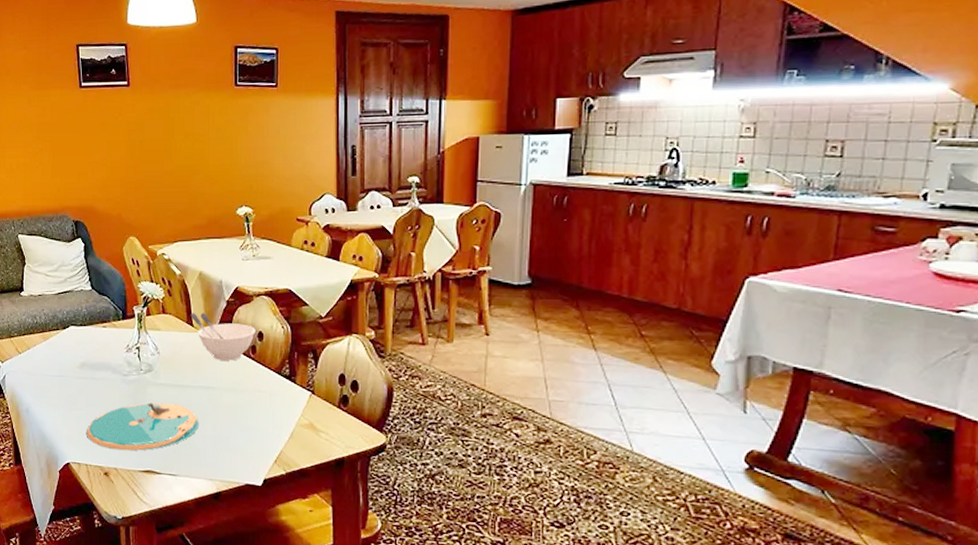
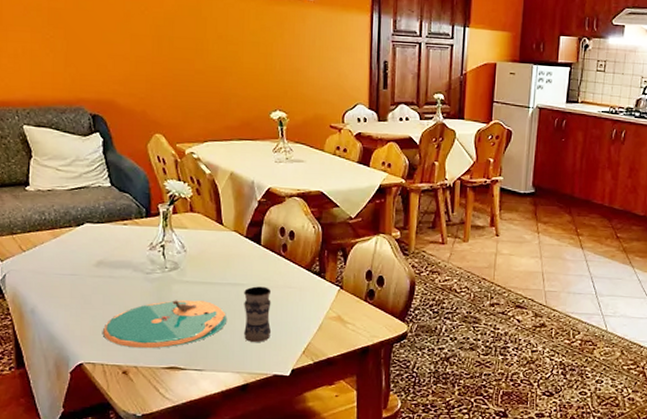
bowl: present [190,313,256,361] -> none [220,212,287,259]
jar: none [215,390,243,449] -> present [244,286,272,342]

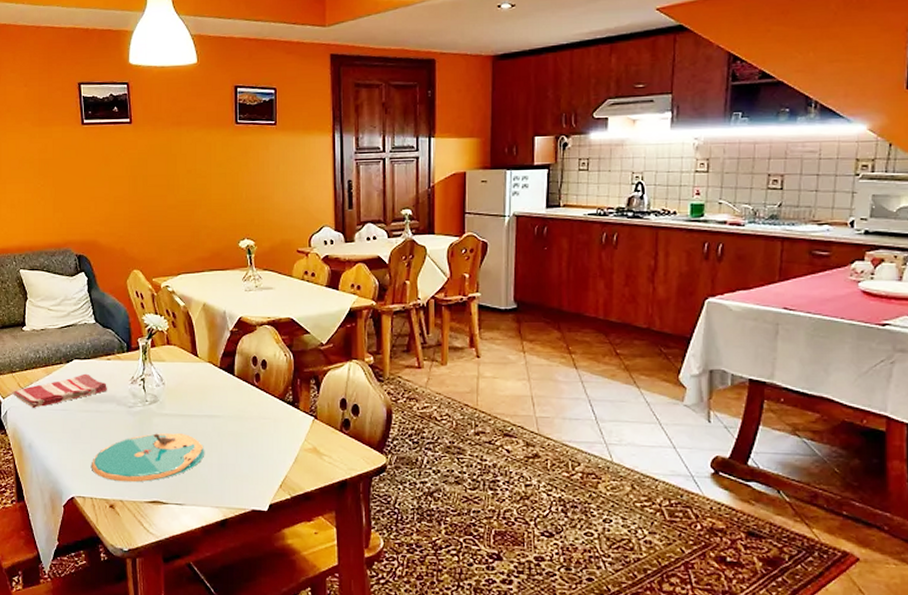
dish towel: none [13,238,123,272] -> present [13,373,107,408]
jar: present [244,286,272,342] -> none [220,418,248,476]

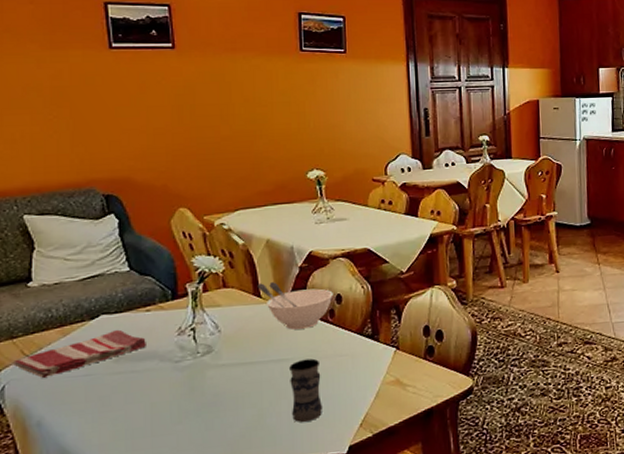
plate: present [92,433,205,483] -> none [126,383,272,450]
bowl: none [195,343,259,389] -> present [257,282,333,330]
jar: none [220,418,248,476] -> present [289,358,323,422]

